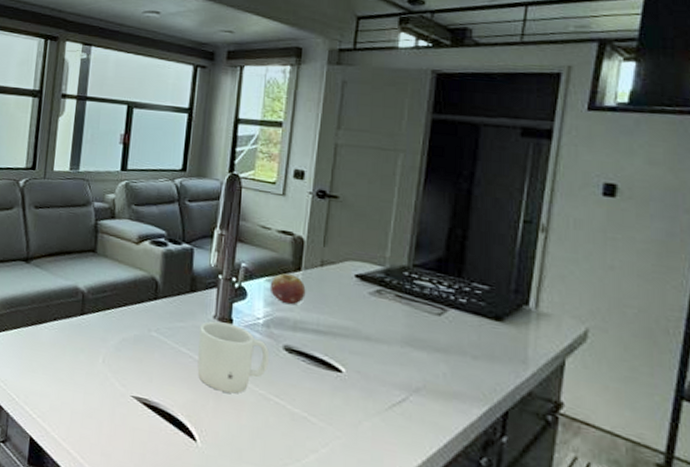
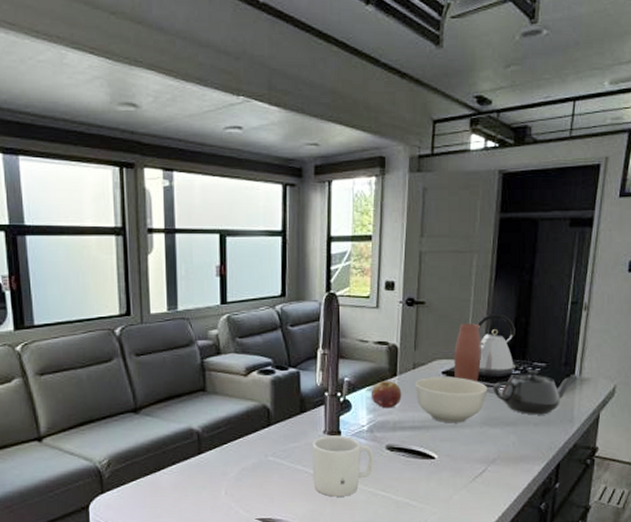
bowl: none [322,277,412,337] -> present [415,376,487,424]
vase: none [370,225,405,294] -> present [454,323,481,382]
kettle: none [399,219,450,297] -> present [477,313,517,381]
teapot: none [418,289,530,347] -> present [493,369,575,414]

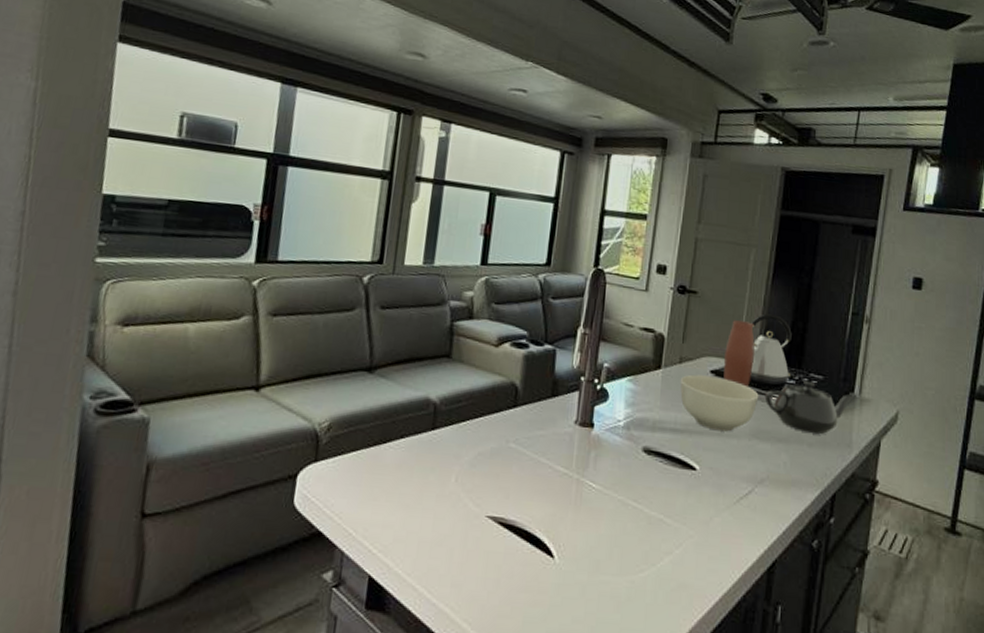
mug: present [312,435,375,497] -> none [556,426,630,502]
fruit: present [371,381,402,409] -> none [630,372,665,405]

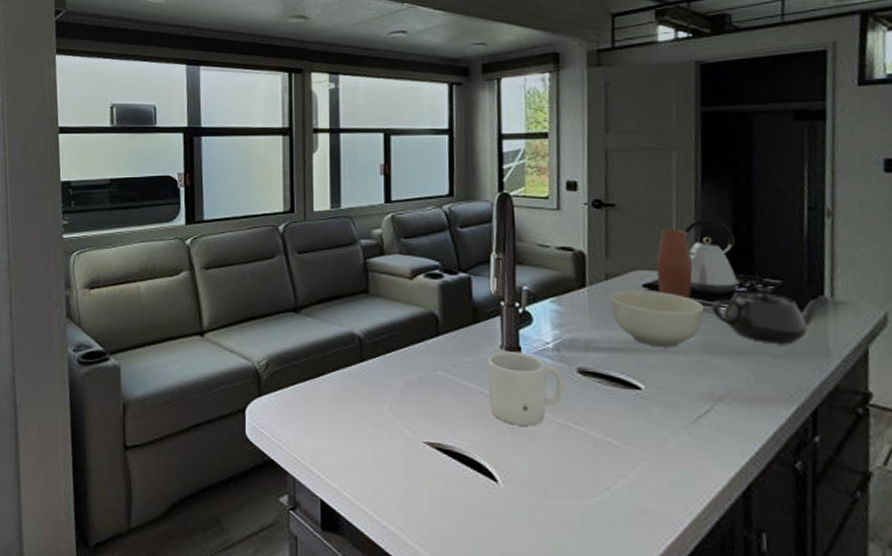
mug: none [556,426,630,502] -> present [487,351,565,426]

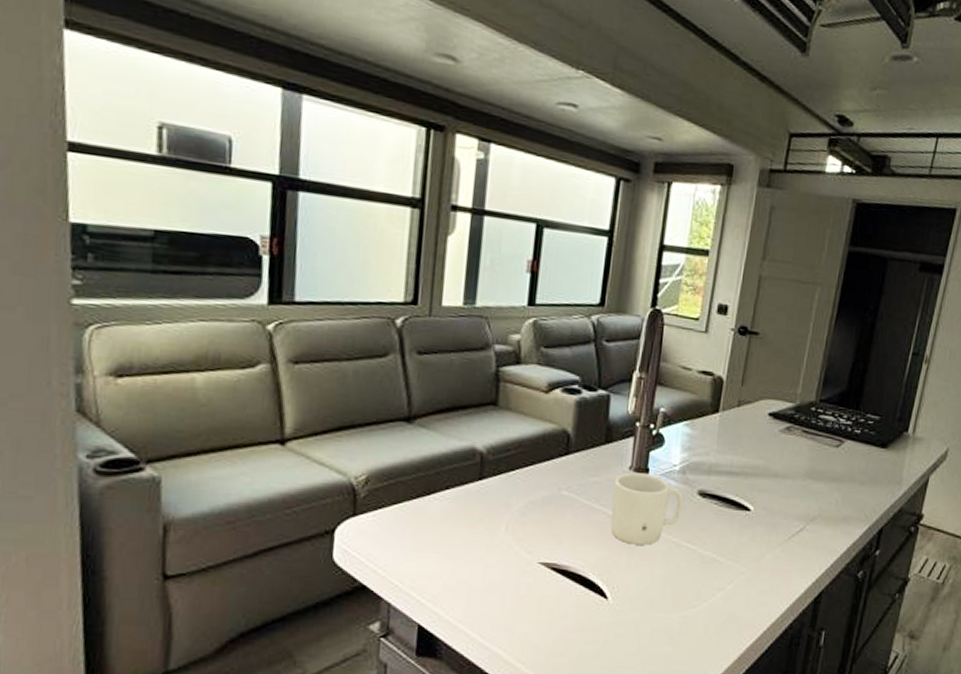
bowl: present [609,290,704,348] -> none [737,417,816,473]
vase: present [656,229,693,299] -> none [781,362,815,429]
kettle: present [683,219,741,298] -> none [806,355,852,430]
teapot: present [711,286,826,344] -> none [821,421,908,472]

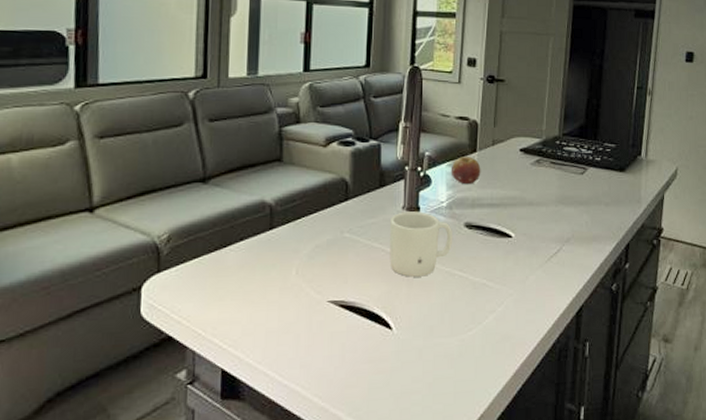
fruit: none [687,416,723,449] -> present [451,157,481,185]

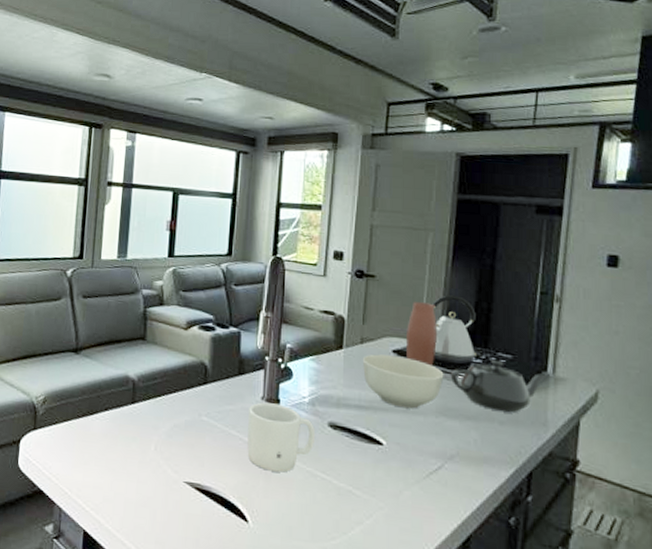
fruit: present [451,157,481,185] -> none [314,352,348,383]
bowl: none [493,154,562,201] -> present [362,354,444,409]
vase: none [531,103,556,161] -> present [406,302,437,366]
kettle: none [553,94,589,159] -> present [432,295,478,368]
teapot: none [567,149,642,194] -> present [450,359,548,412]

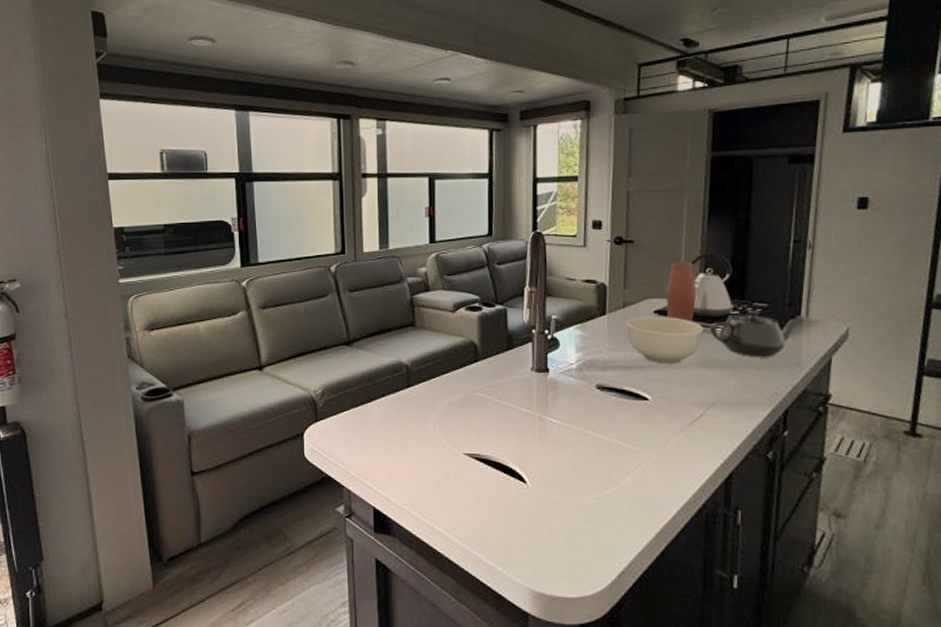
mug: present [247,402,316,473] -> none [520,373,585,435]

